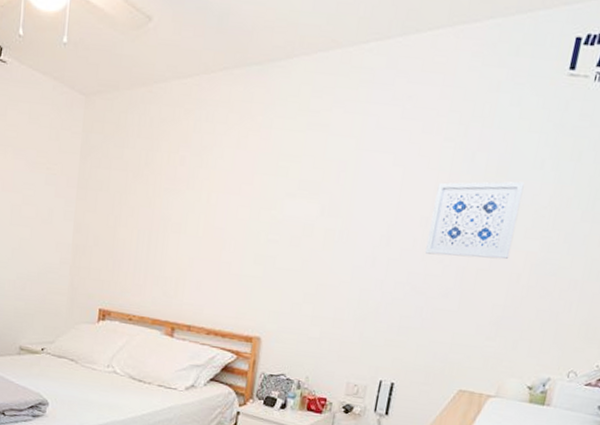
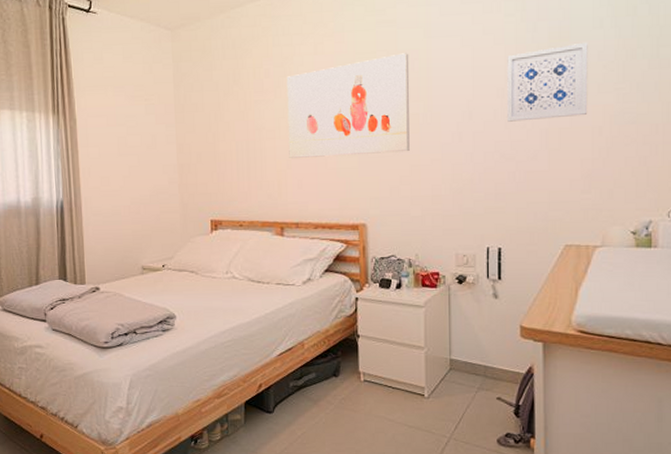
wall art: none [192,162,337,269] -> present [286,53,410,159]

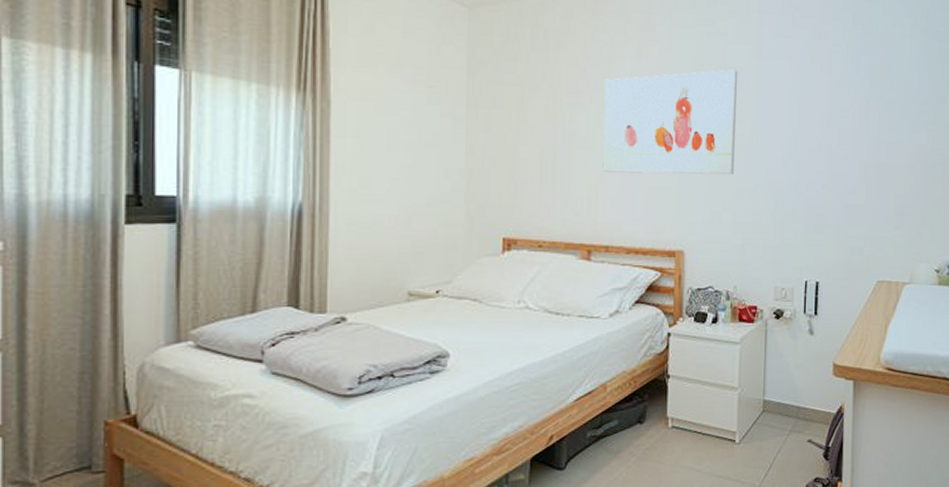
wall art: present [507,42,588,122] -> none [830,81,905,153]

